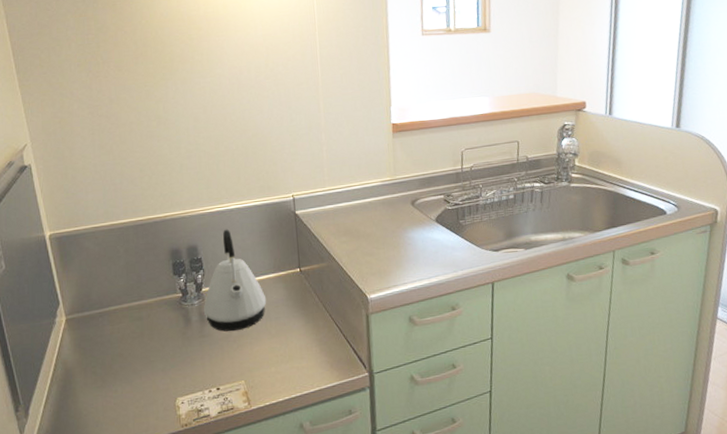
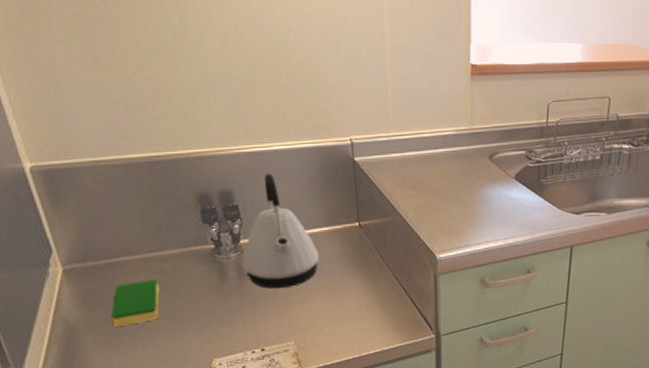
dish sponge: none [99,326,137,368] -> present [111,280,160,326]

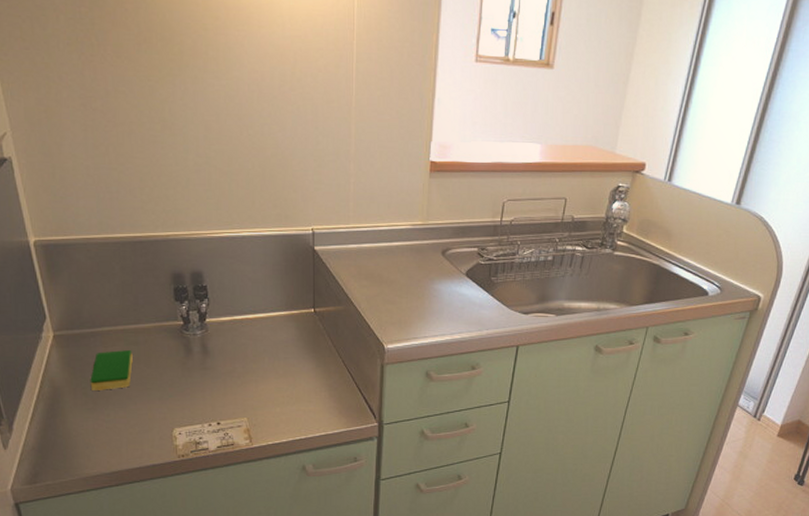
kettle: present [242,173,320,289] -> none [206,257,276,367]

